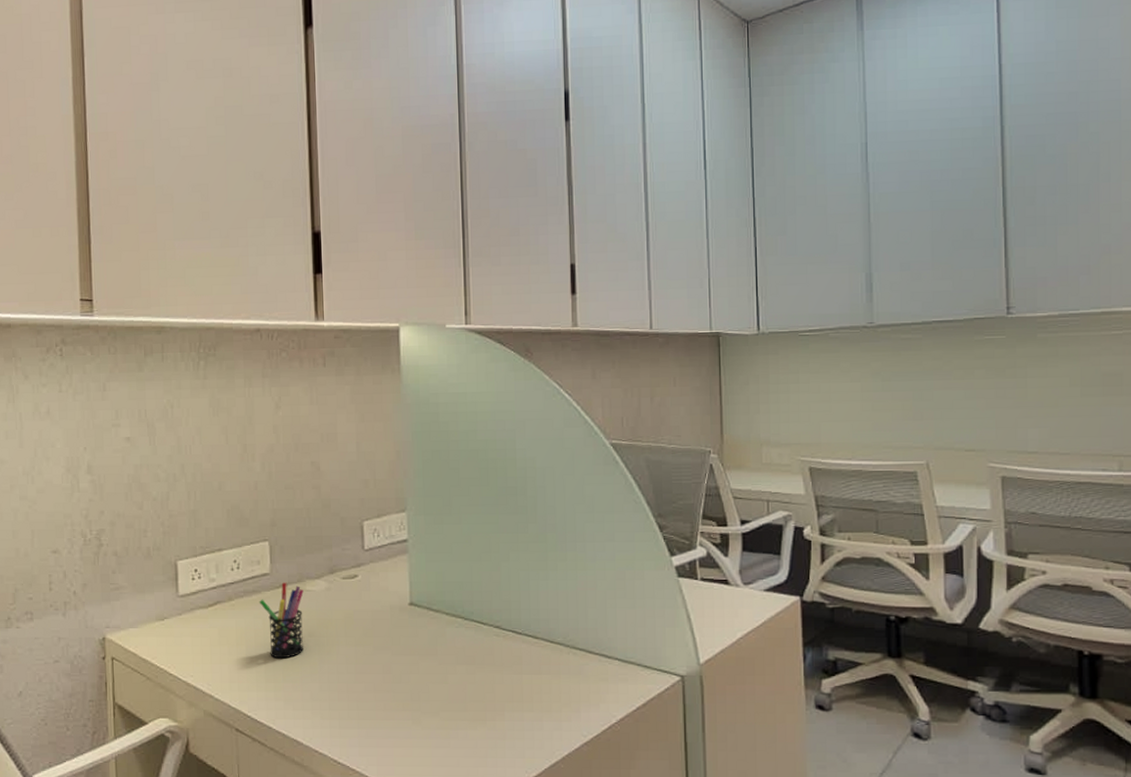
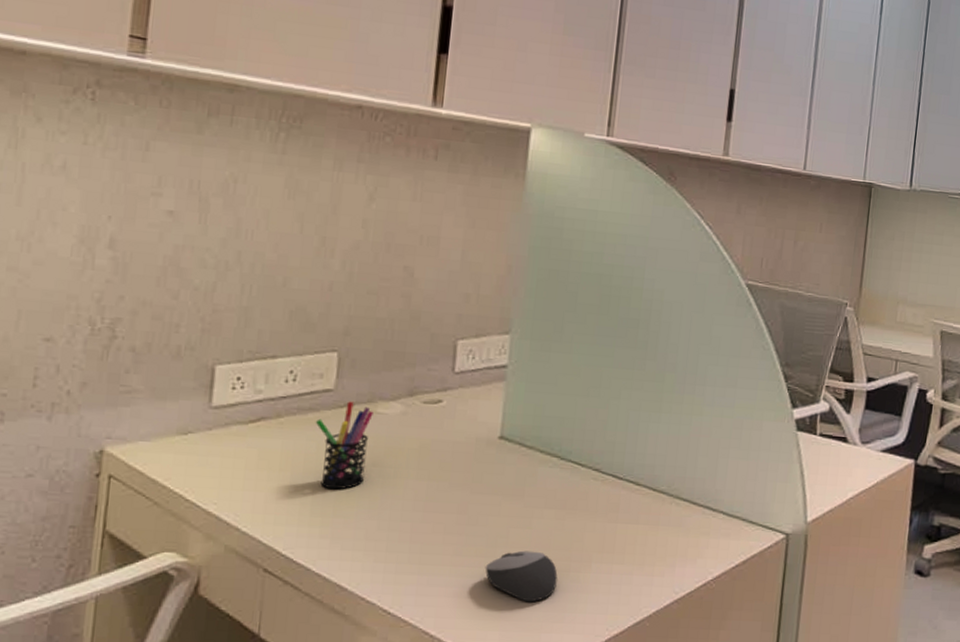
computer mouse: none [413,703,476,750] -> present [485,550,558,603]

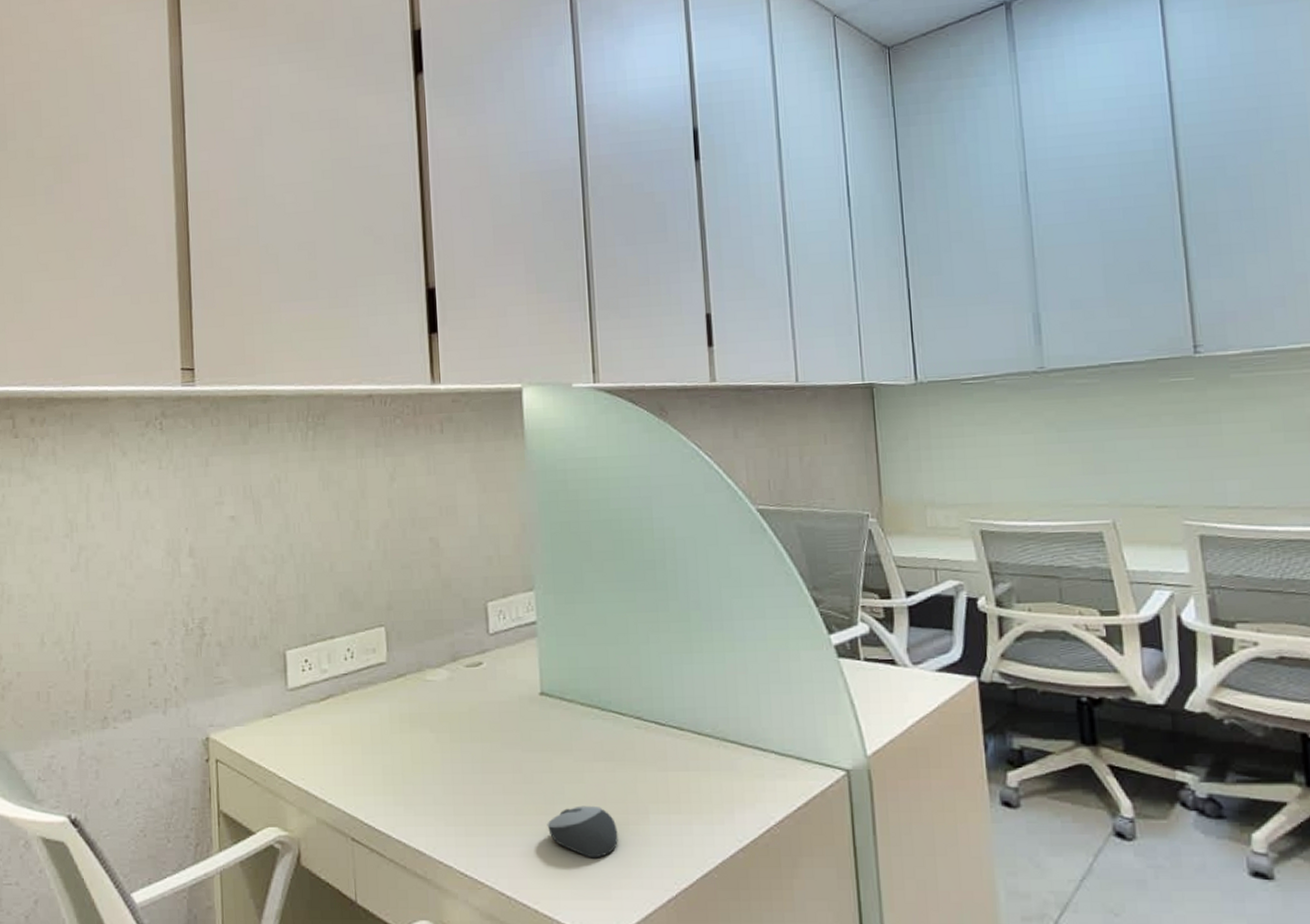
pen holder: present [315,401,374,490] -> none [375,672,425,758]

